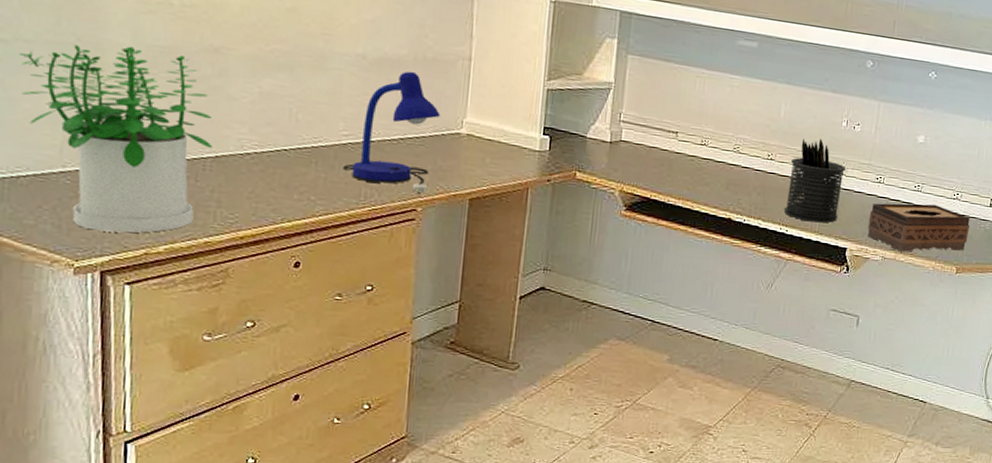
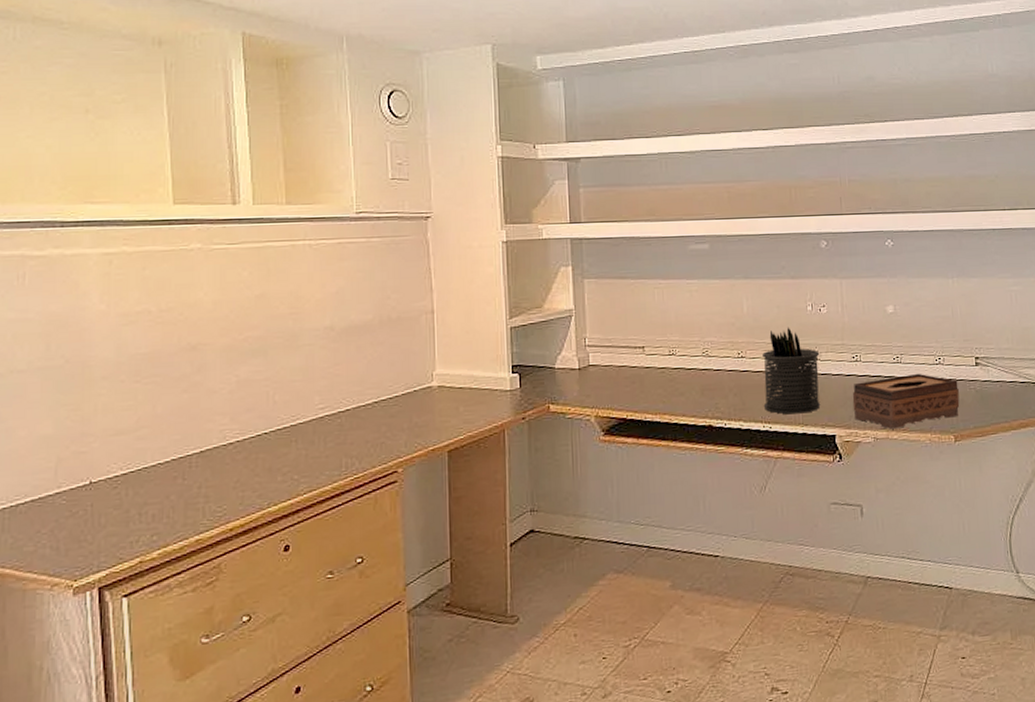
potted plant: present [18,44,213,233] -> none [13,358,197,547]
desk lamp: present [343,71,441,193] -> none [322,334,410,453]

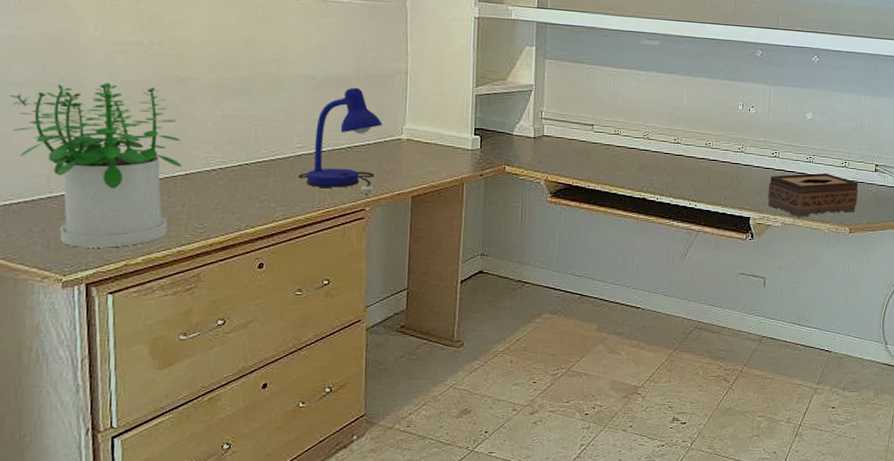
potted plant: none [13,358,197,547] -> present [9,82,182,248]
desk lamp: none [322,334,410,453] -> present [298,87,383,194]
pen holder: present [763,327,821,414] -> none [691,121,745,197]

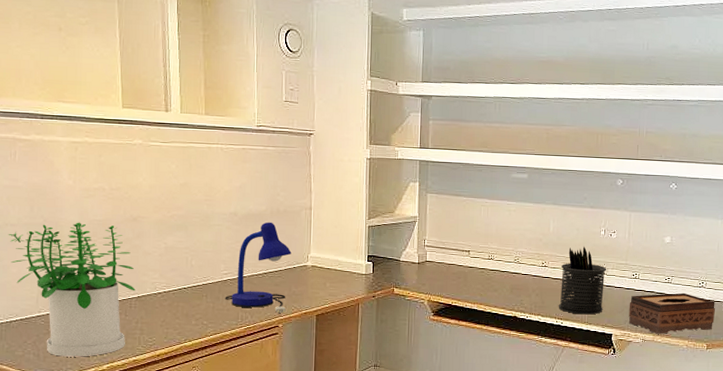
pen holder: none [691,121,745,197] -> present [558,246,607,315]

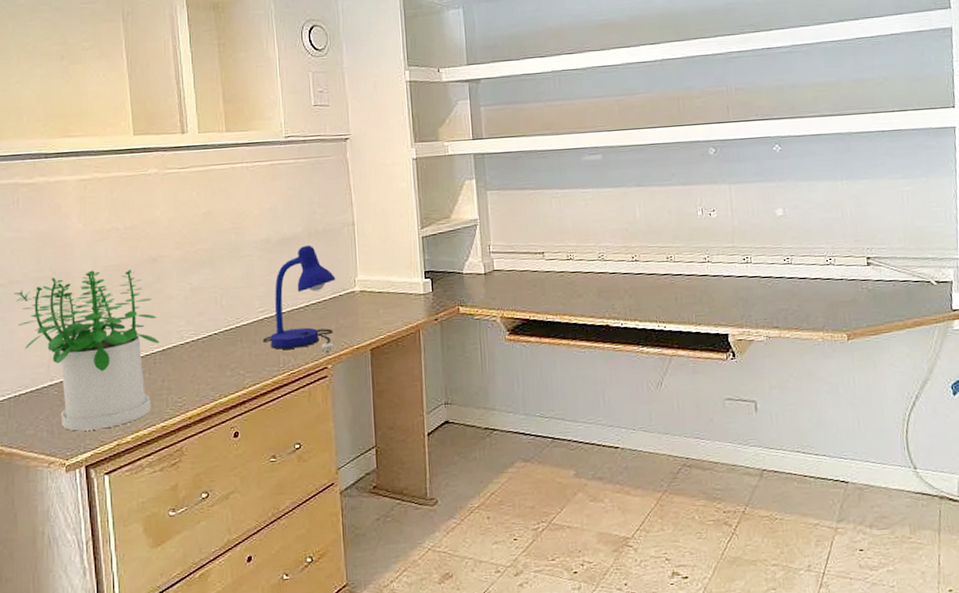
pen holder: present [558,246,607,315] -> none [655,231,713,314]
tissue box: present [628,292,715,334] -> none [744,273,852,328]

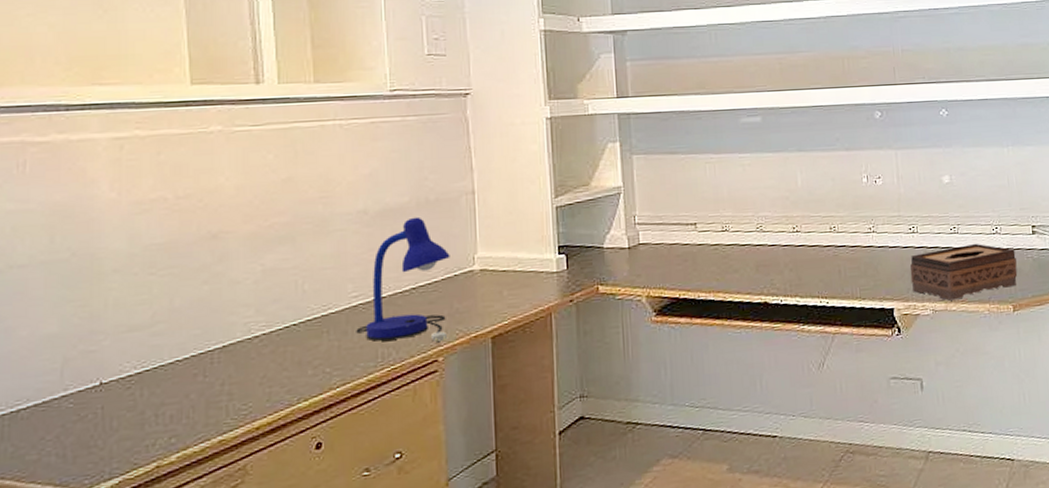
potted plant: present [13,270,160,431] -> none [13,249,219,453]
tissue box: none [744,273,852,328] -> present [910,243,1018,301]

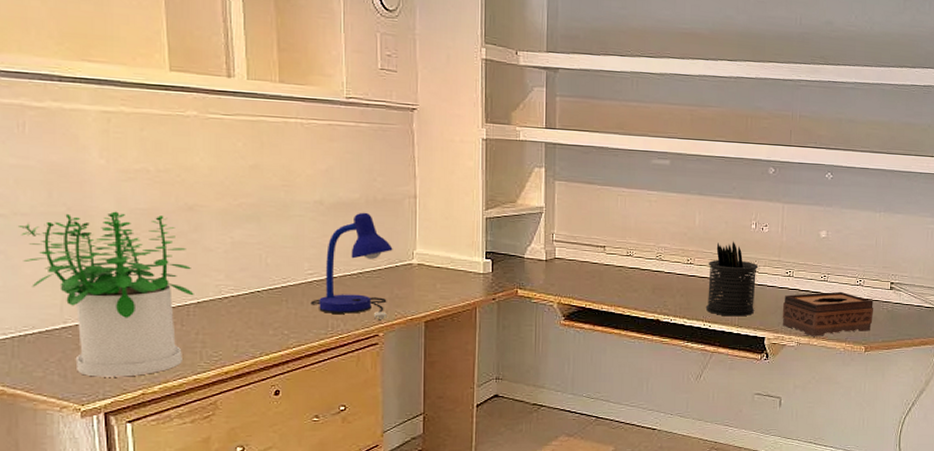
potted plant: none [13,249,219,453] -> present [17,211,194,377]
pen holder: none [818,199,878,289] -> present [705,241,759,317]

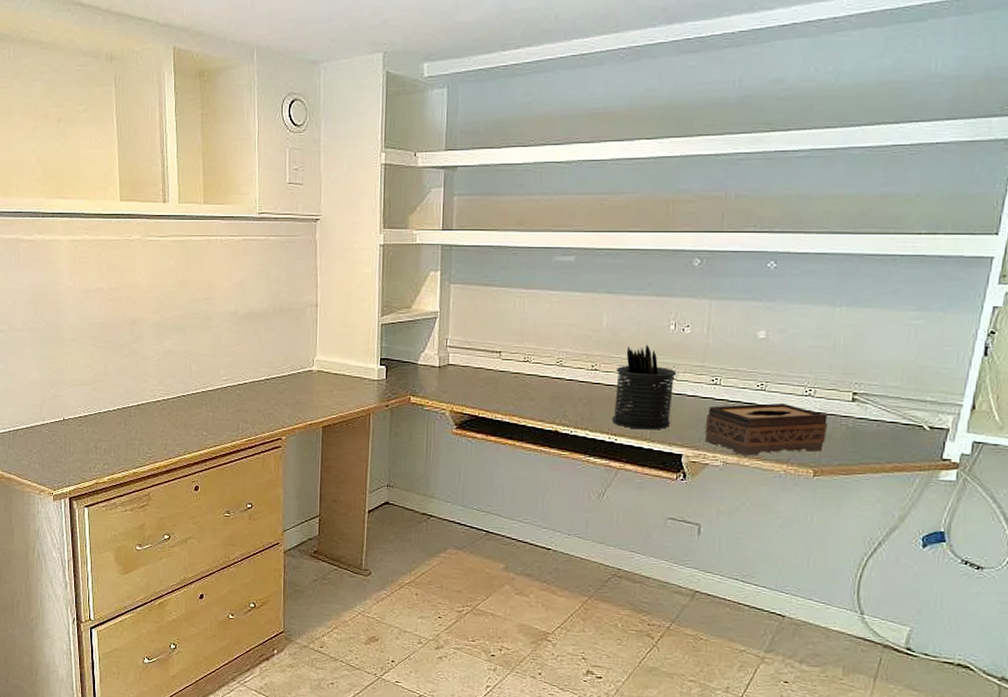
potted plant: present [17,211,194,377] -> none [13,326,135,468]
desk lamp: present [310,212,393,319] -> none [225,321,296,424]

